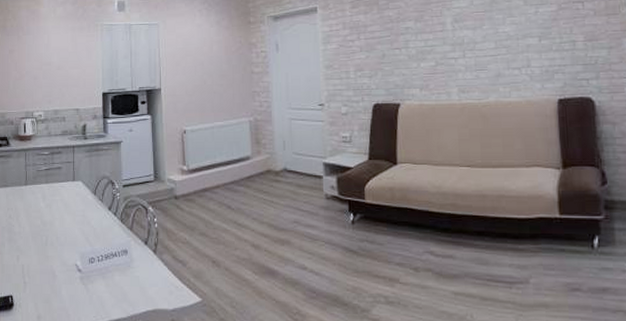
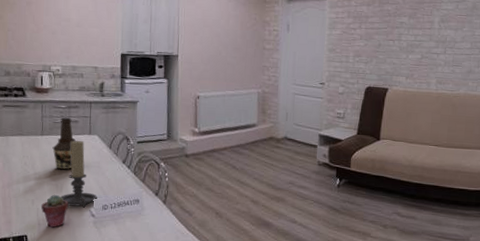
potted succulent: none [27,248,54,286] -> present [41,194,69,228]
bottle: none [36,164,61,220] -> present [52,117,77,169]
candle holder: none [45,187,83,262] -> present [60,140,97,208]

